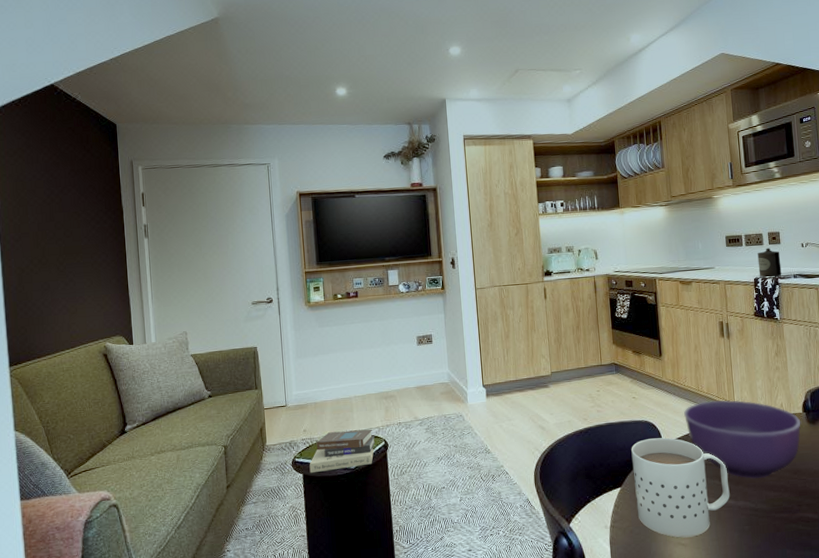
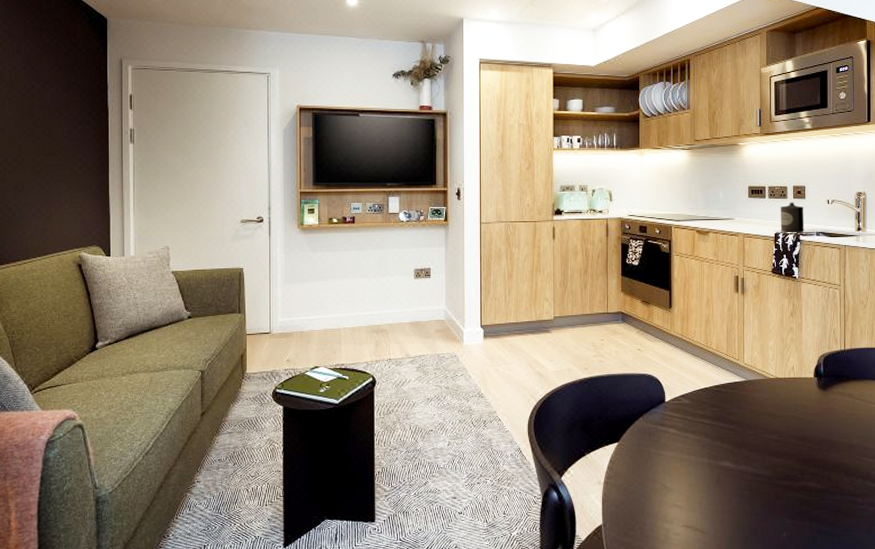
books: present [309,429,375,473] -> none [290,363,362,406]
mug: present [631,437,730,538] -> none [632,393,732,499]
bowl: present [683,399,801,479] -> none [689,358,812,444]

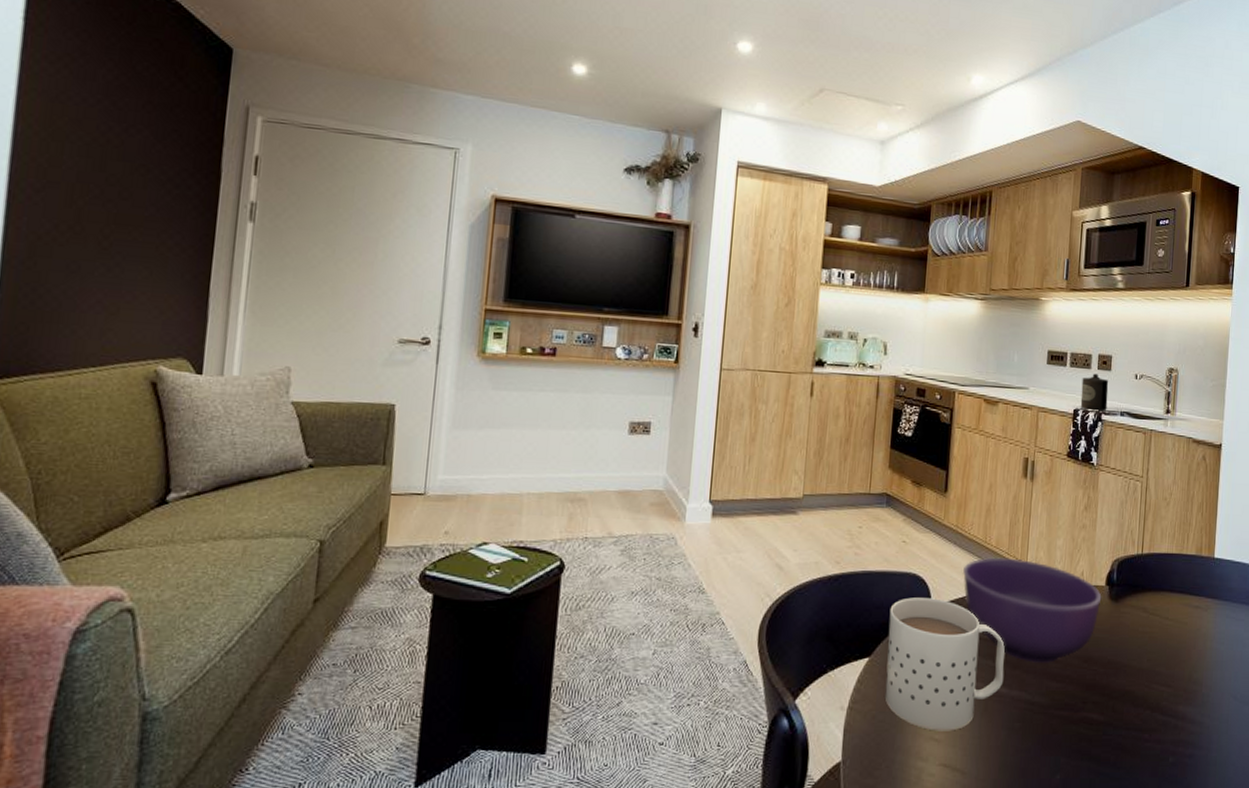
mug: none [632,393,732,499] -> present [884,597,1005,731]
bowl: none [689,358,812,444] -> present [962,557,1102,664]

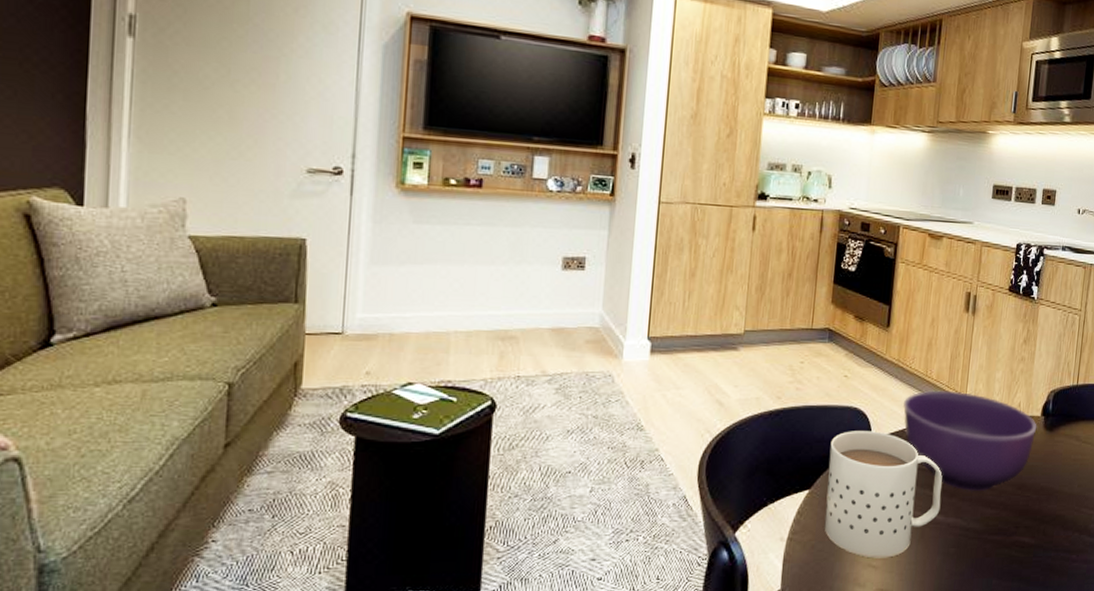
canister: present [1080,373,1109,411] -> none [1023,208,1052,246]

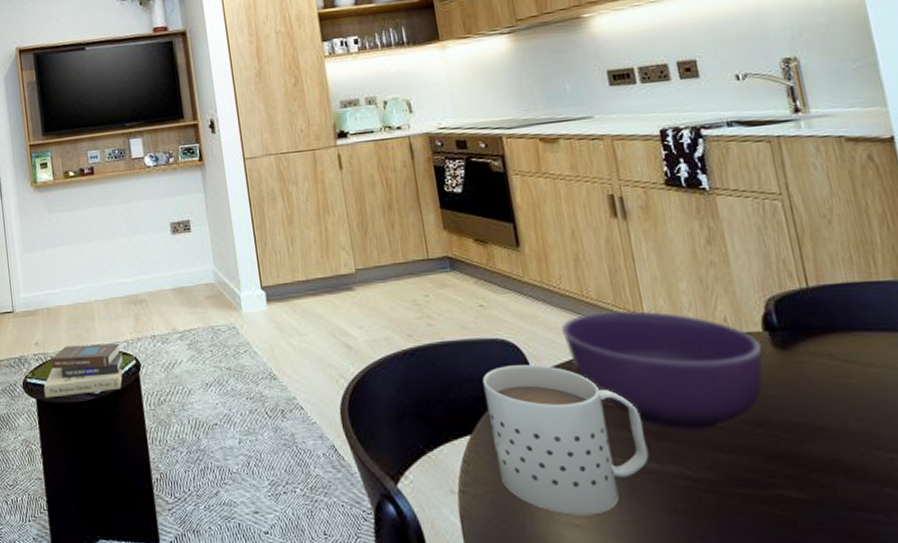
books: none [367,379,477,436] -> present [43,343,124,398]

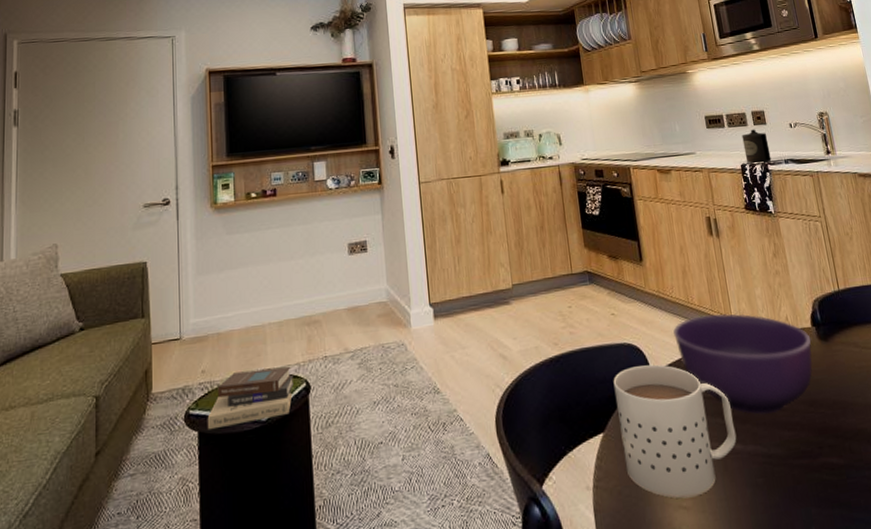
canister: none [661,84,707,128] -> present [741,129,772,163]

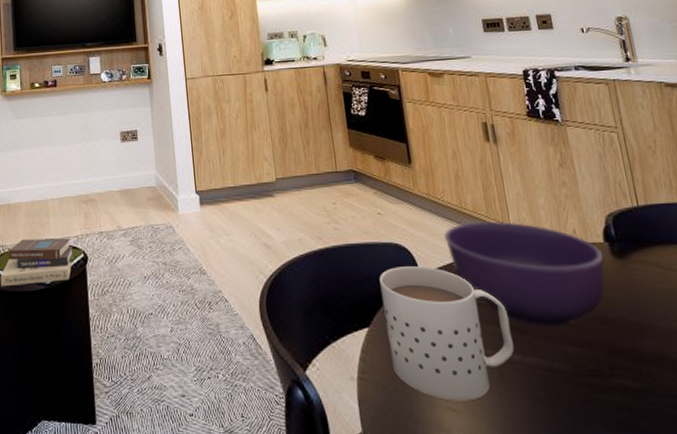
canister: present [741,129,772,163] -> none [524,33,559,69]

